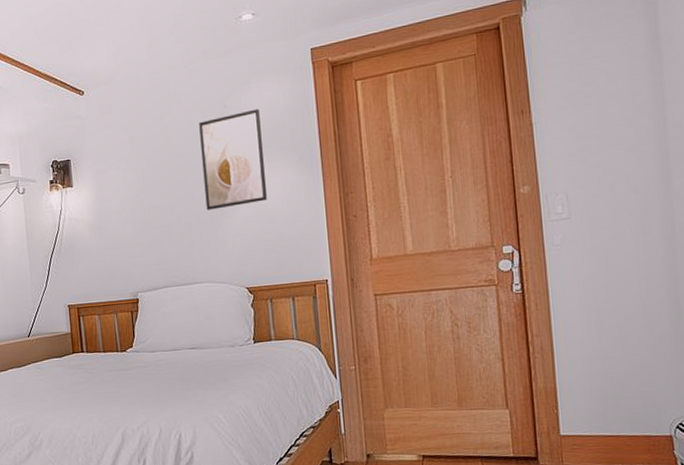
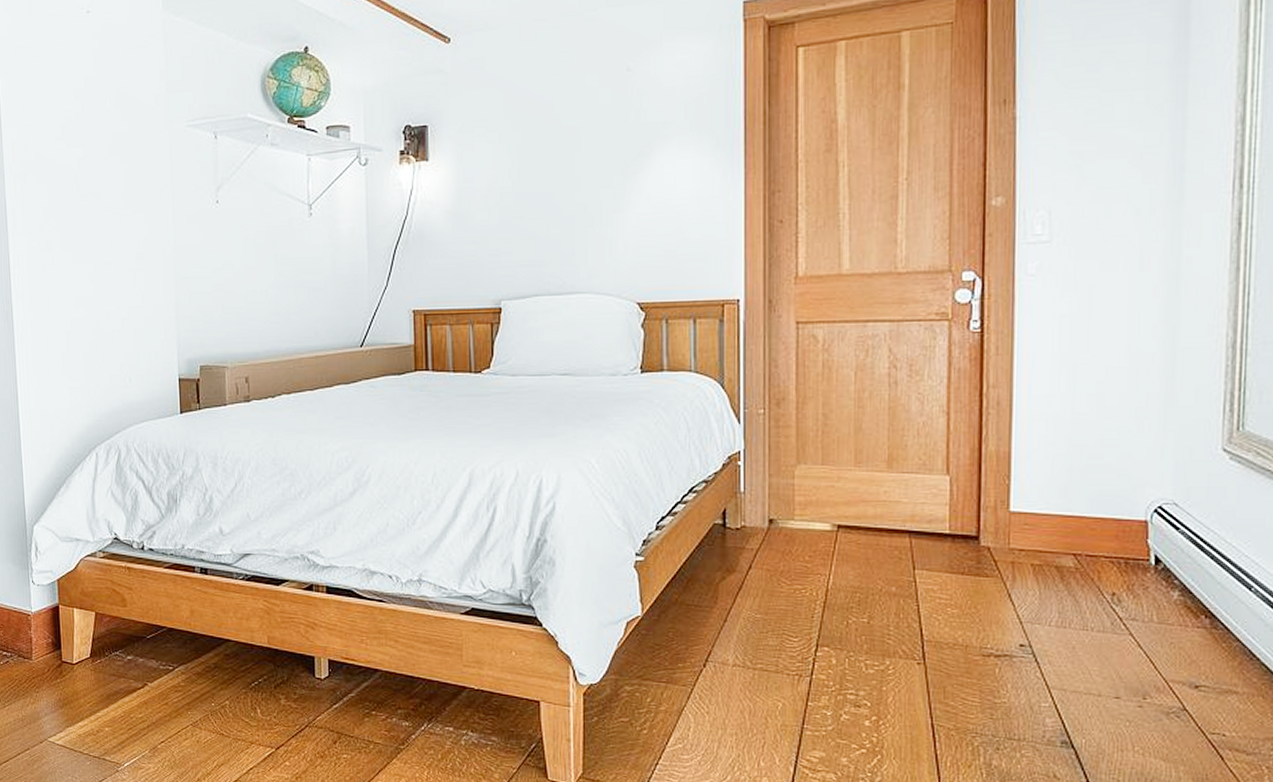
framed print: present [199,108,268,211] -> none [594,75,673,202]

